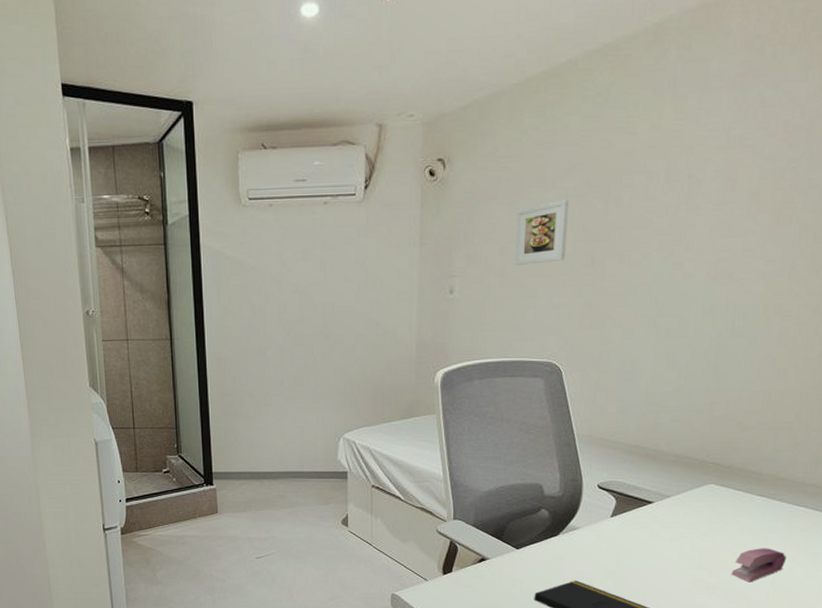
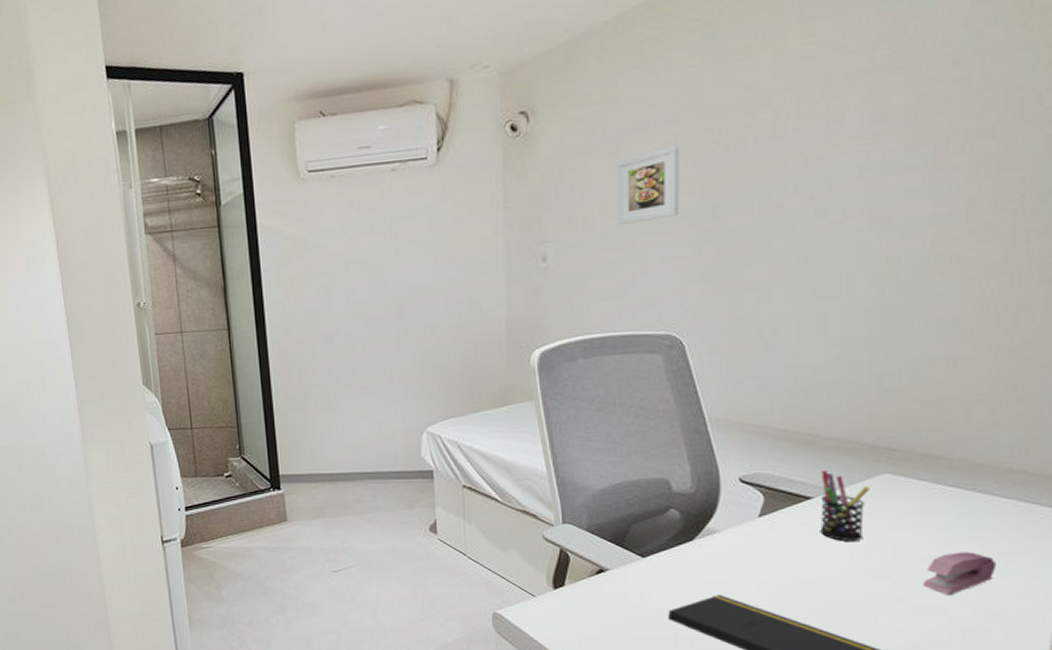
pen holder: none [657,479,698,538] -> present [820,469,870,541]

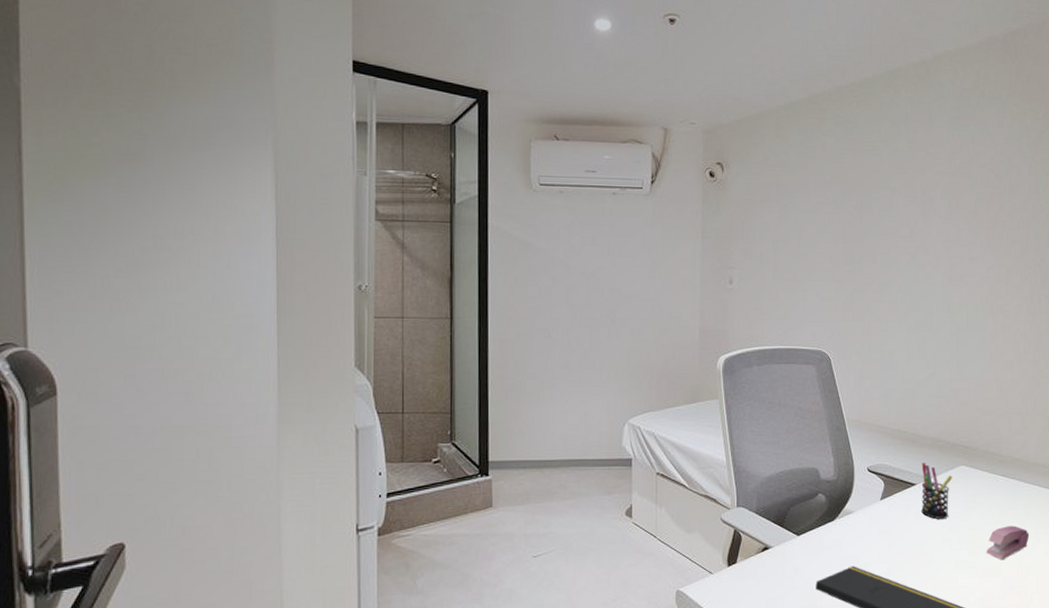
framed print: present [617,145,679,225] -> none [785,205,829,261]

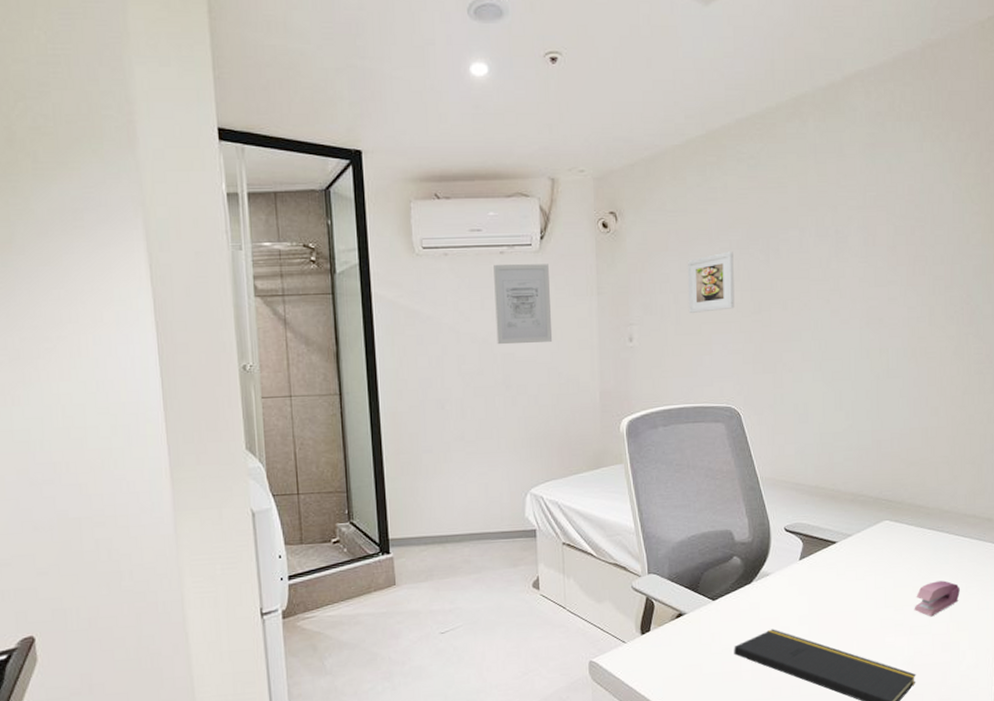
wall art: none [605,205,658,280] -> present [493,264,553,345]
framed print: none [785,205,829,261] -> present [688,251,735,313]
pen holder: present [921,462,952,519] -> none [842,518,876,577]

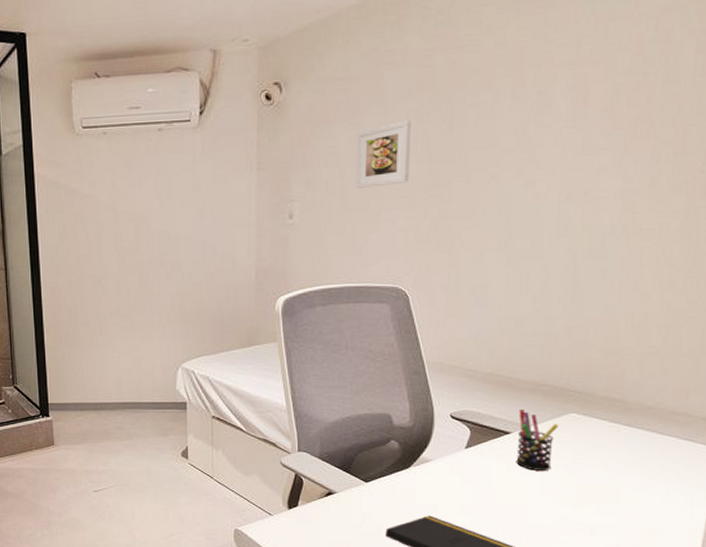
wall art: present [493,264,553,345] -> none [151,140,209,223]
pen holder: none [842,518,876,577] -> present [516,408,559,471]
stapler: present [914,580,960,617] -> none [598,481,658,518]

